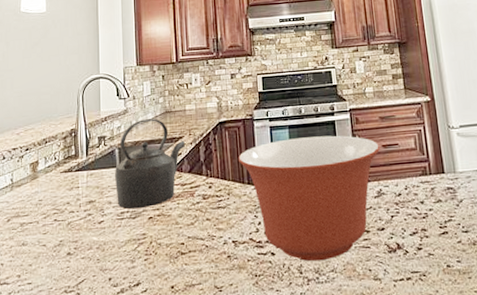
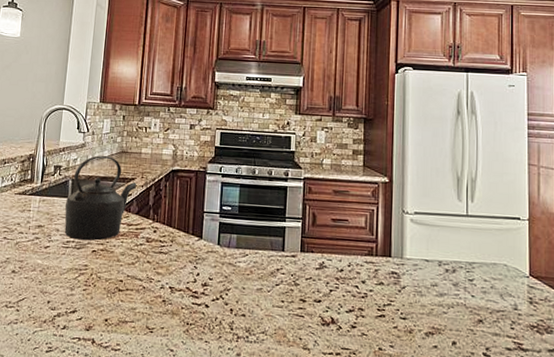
mixing bowl: present [238,135,380,262] -> none [186,197,330,322]

